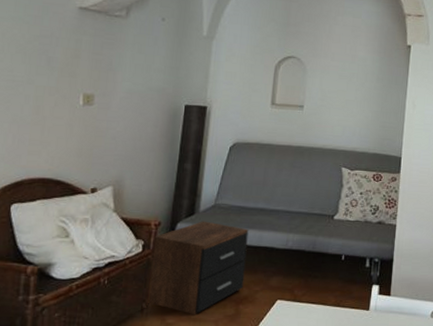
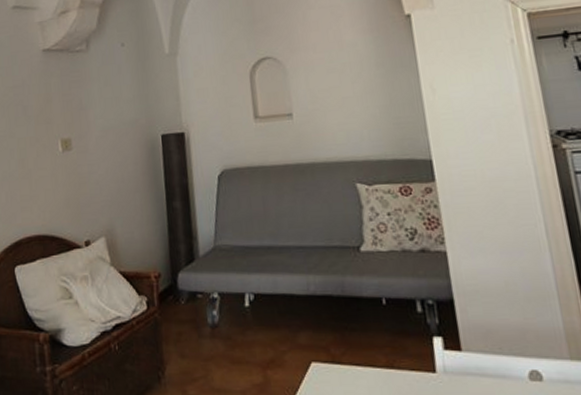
nightstand: present [148,221,249,315] -> none [157,267,267,385]

